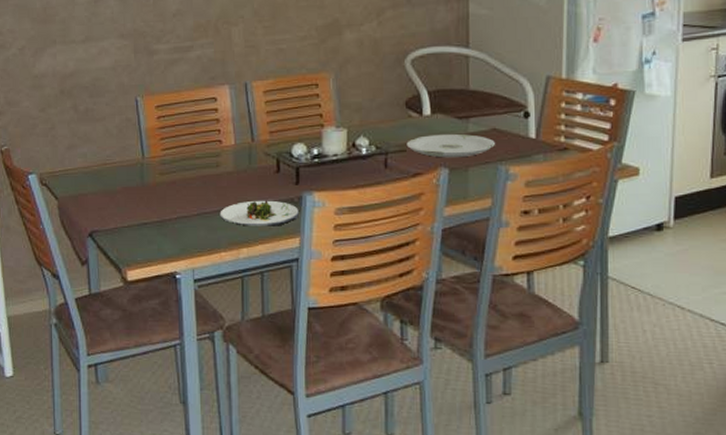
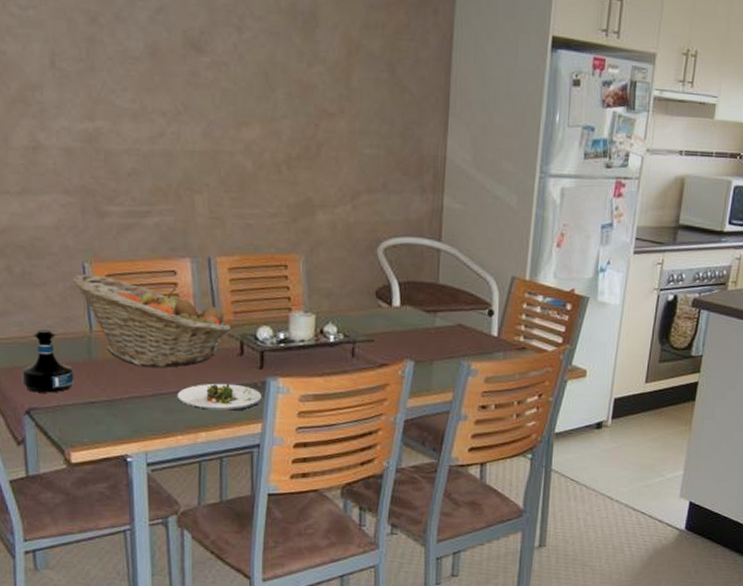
tequila bottle: none [85,159,129,216] -> present [22,329,74,393]
fruit basket: none [128,106,267,188] -> present [73,273,231,367]
plate: present [406,133,495,158] -> none [374,326,460,351]

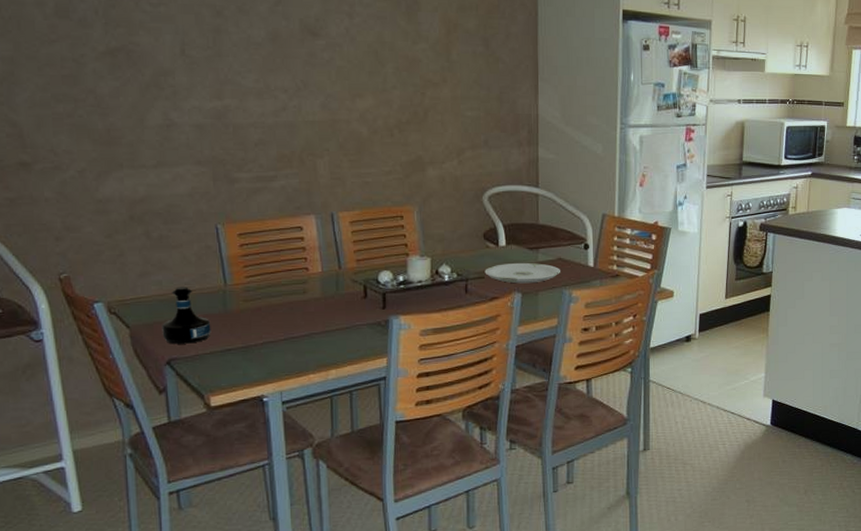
fruit basket: present [73,273,231,367] -> none [207,234,354,314]
salad plate: present [177,383,262,411] -> none [307,324,386,349]
plate: none [374,326,460,351] -> present [485,262,560,284]

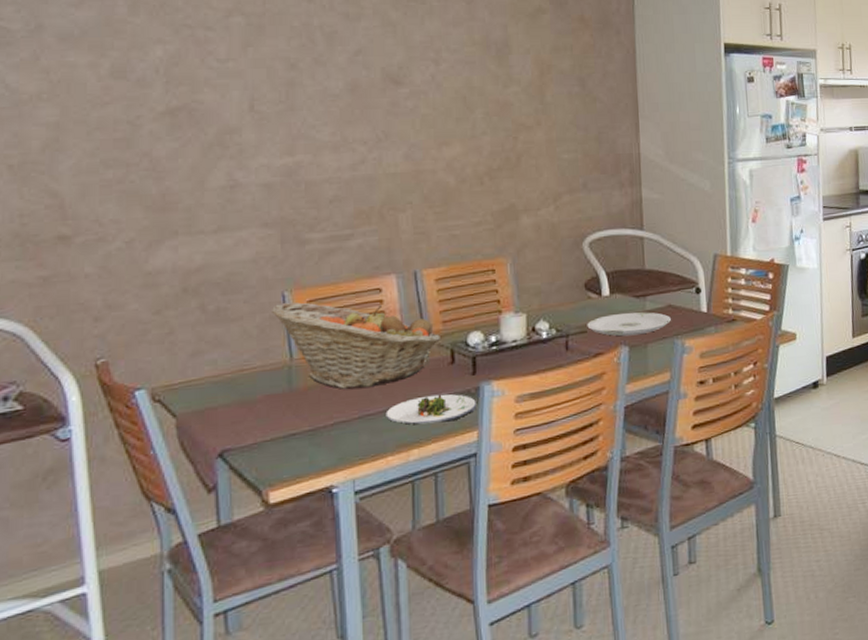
tequila bottle: present [162,287,211,344] -> none [215,364,273,433]
fruit basket: none [207,234,354,314] -> present [272,302,440,389]
salad plate: none [307,324,386,349] -> present [385,394,476,425]

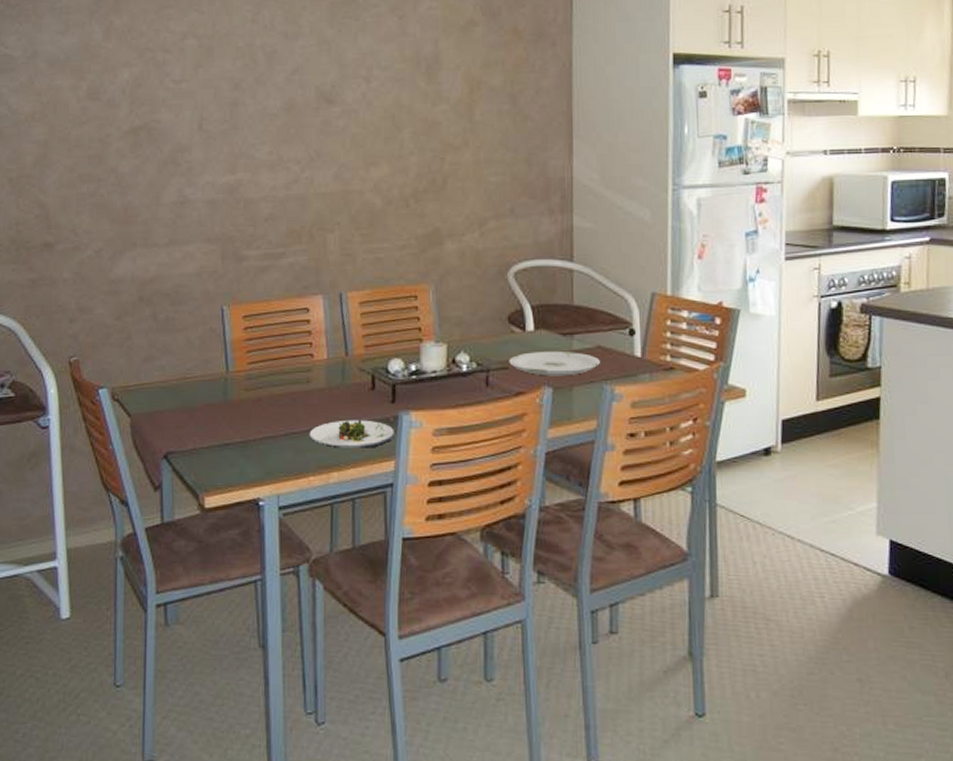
fruit basket: present [272,302,440,389] -> none [212,316,362,405]

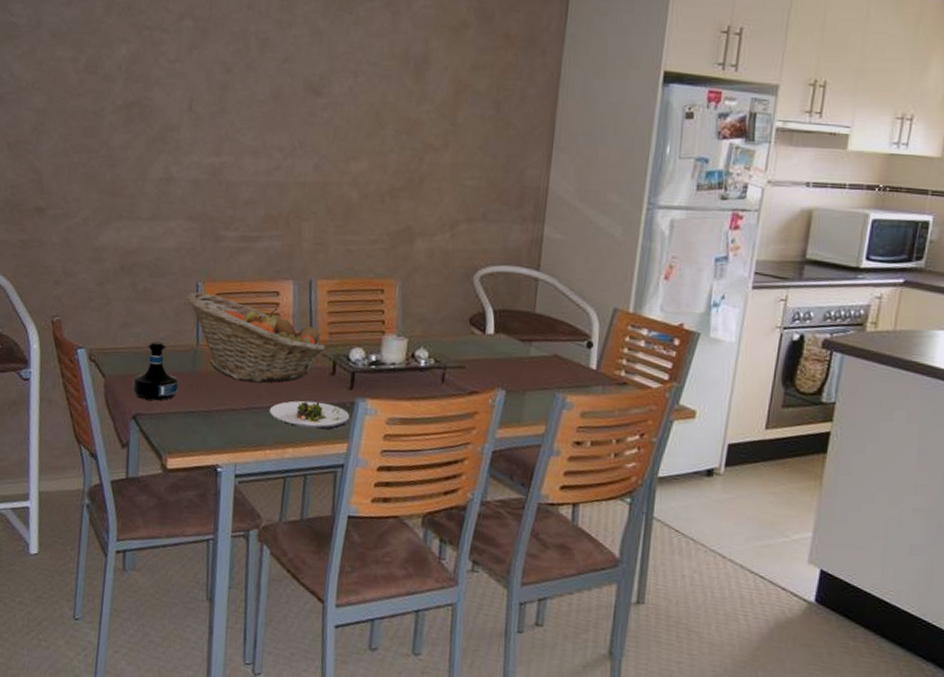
tequila bottle: none [161,373,210,436] -> present [133,341,179,401]
fruit basket: none [212,316,362,405] -> present [187,291,325,383]
plate: present [509,350,600,376] -> none [466,354,555,381]

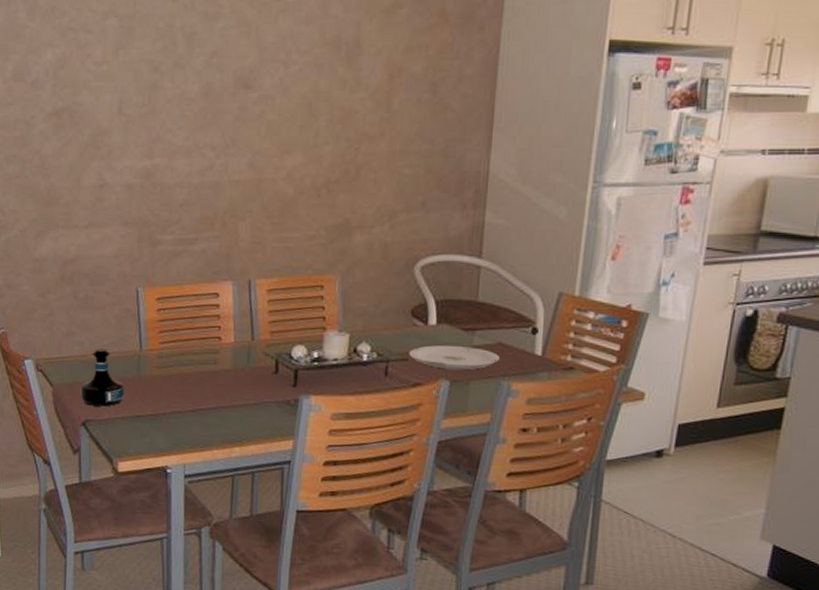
fruit basket: present [187,291,325,383] -> none [128,297,267,384]
salad plate: present [269,400,350,430] -> none [214,400,294,428]
plate: none [466,354,555,381] -> present [409,345,499,371]

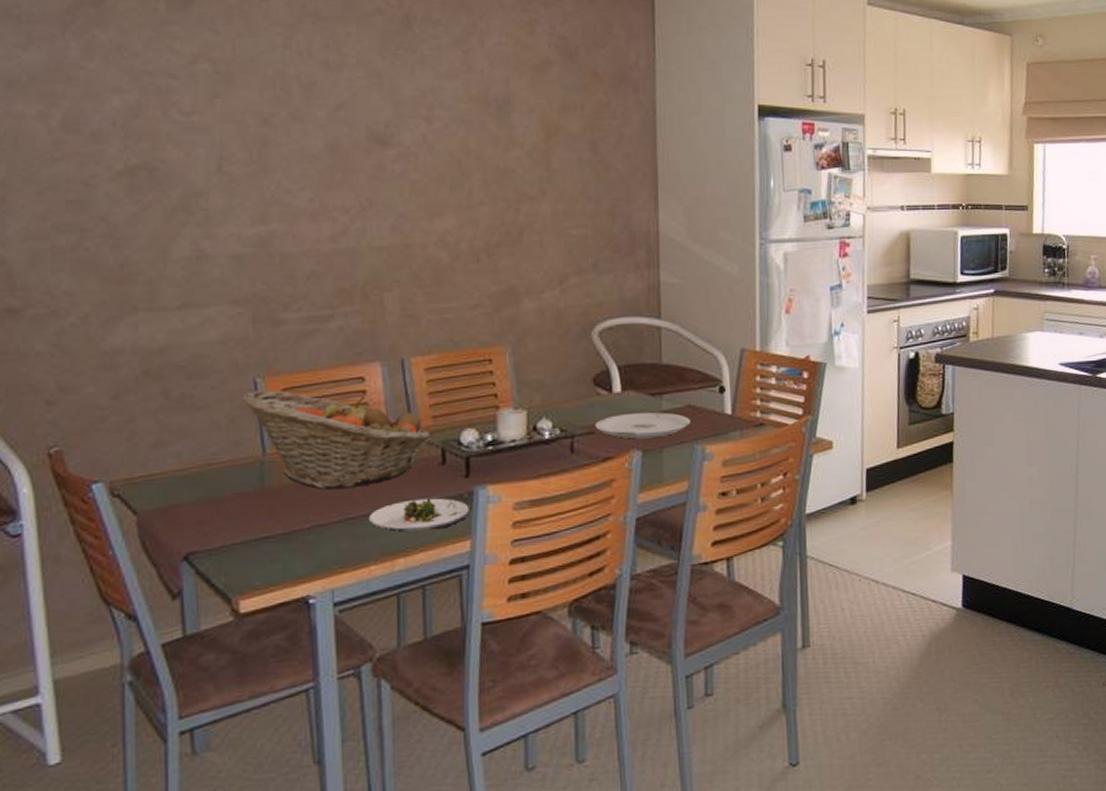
tequila bottle: present [80,348,125,407] -> none [179,458,244,533]
fruit basket: none [128,297,267,384] -> present [242,389,430,489]
salad plate: none [214,400,294,428] -> present [368,498,469,531]

